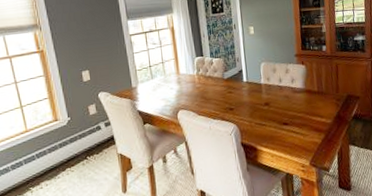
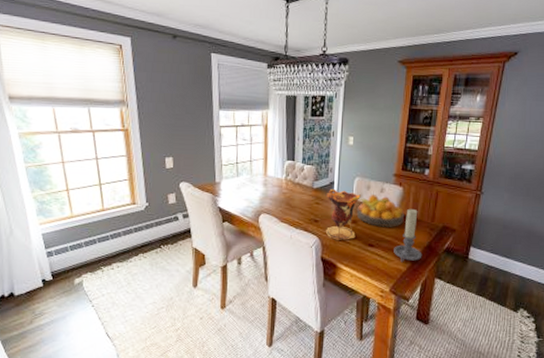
vase: none [237,76,270,124] -> present [325,188,361,240]
fruit bowl: none [267,76,312,105] -> present [356,195,405,228]
candle holder: none [307,83,334,136] -> present [394,208,422,263]

